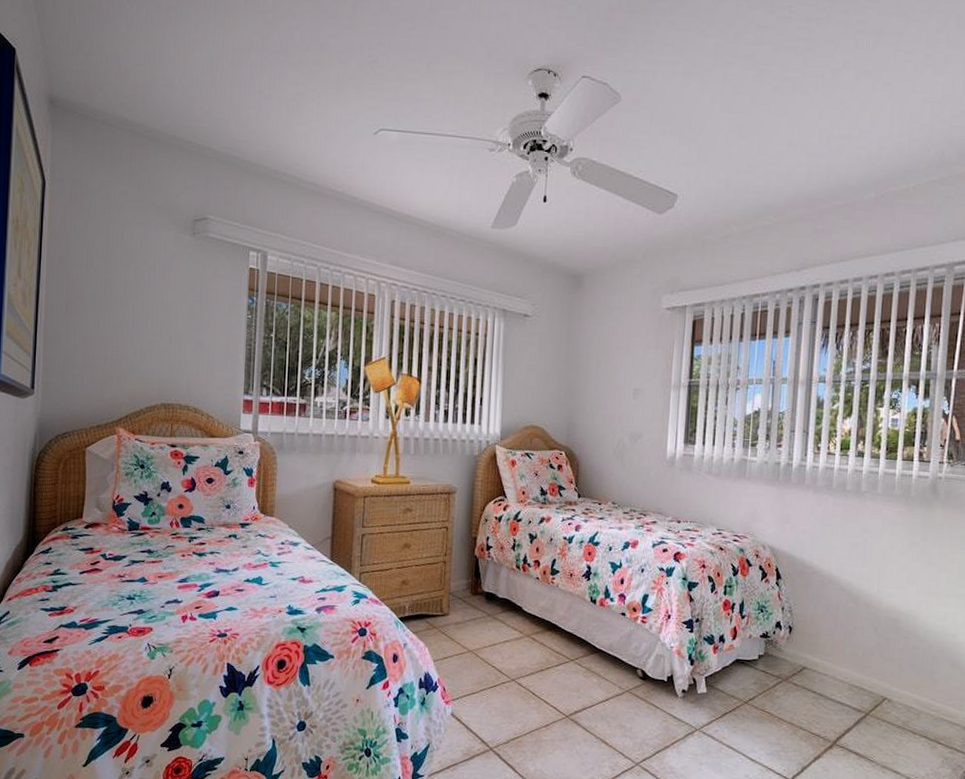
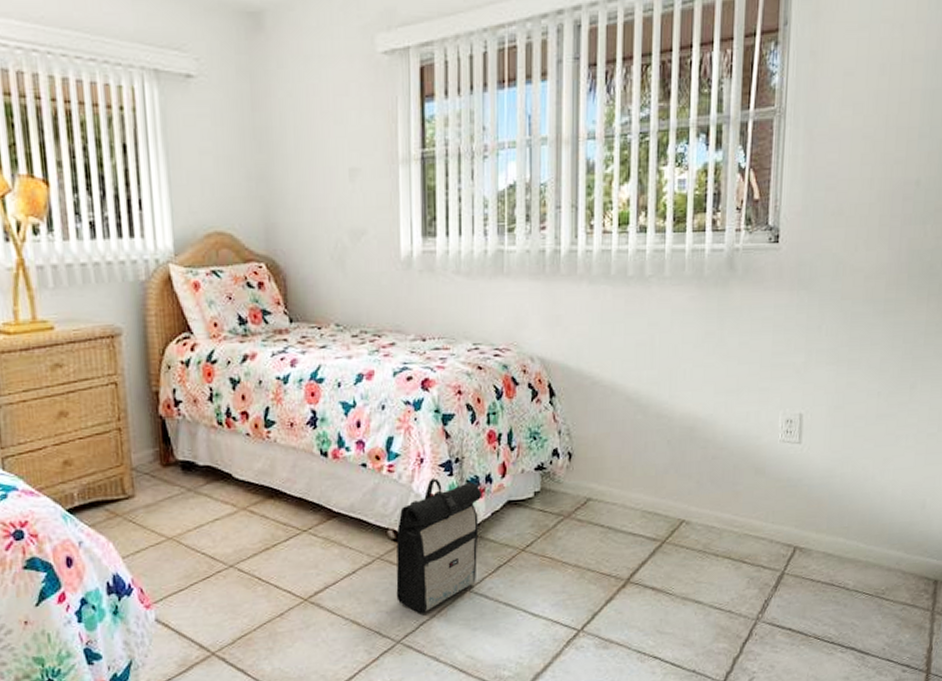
backpack: none [639,632,716,744] -> present [396,478,483,614]

